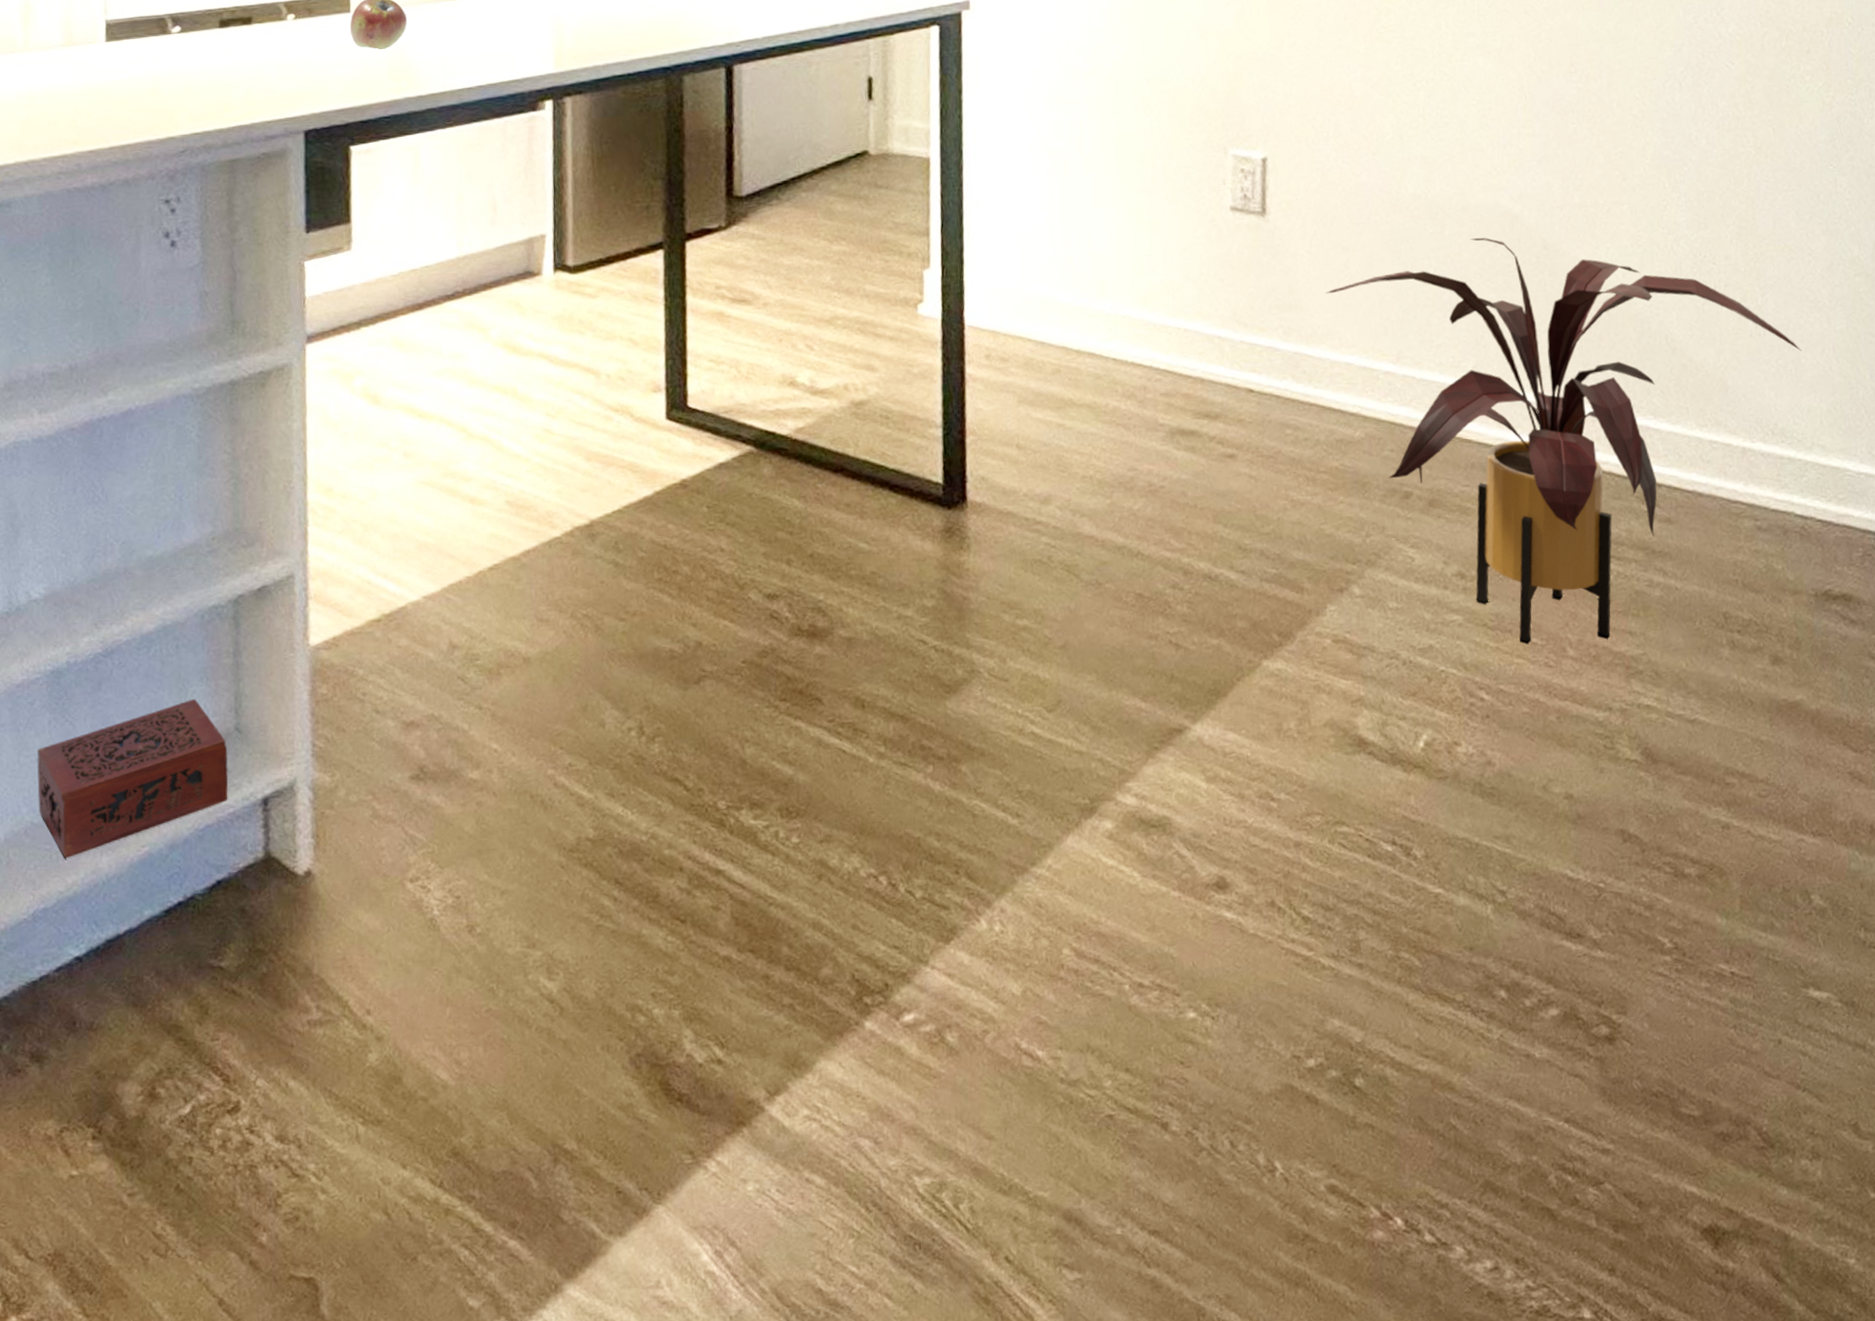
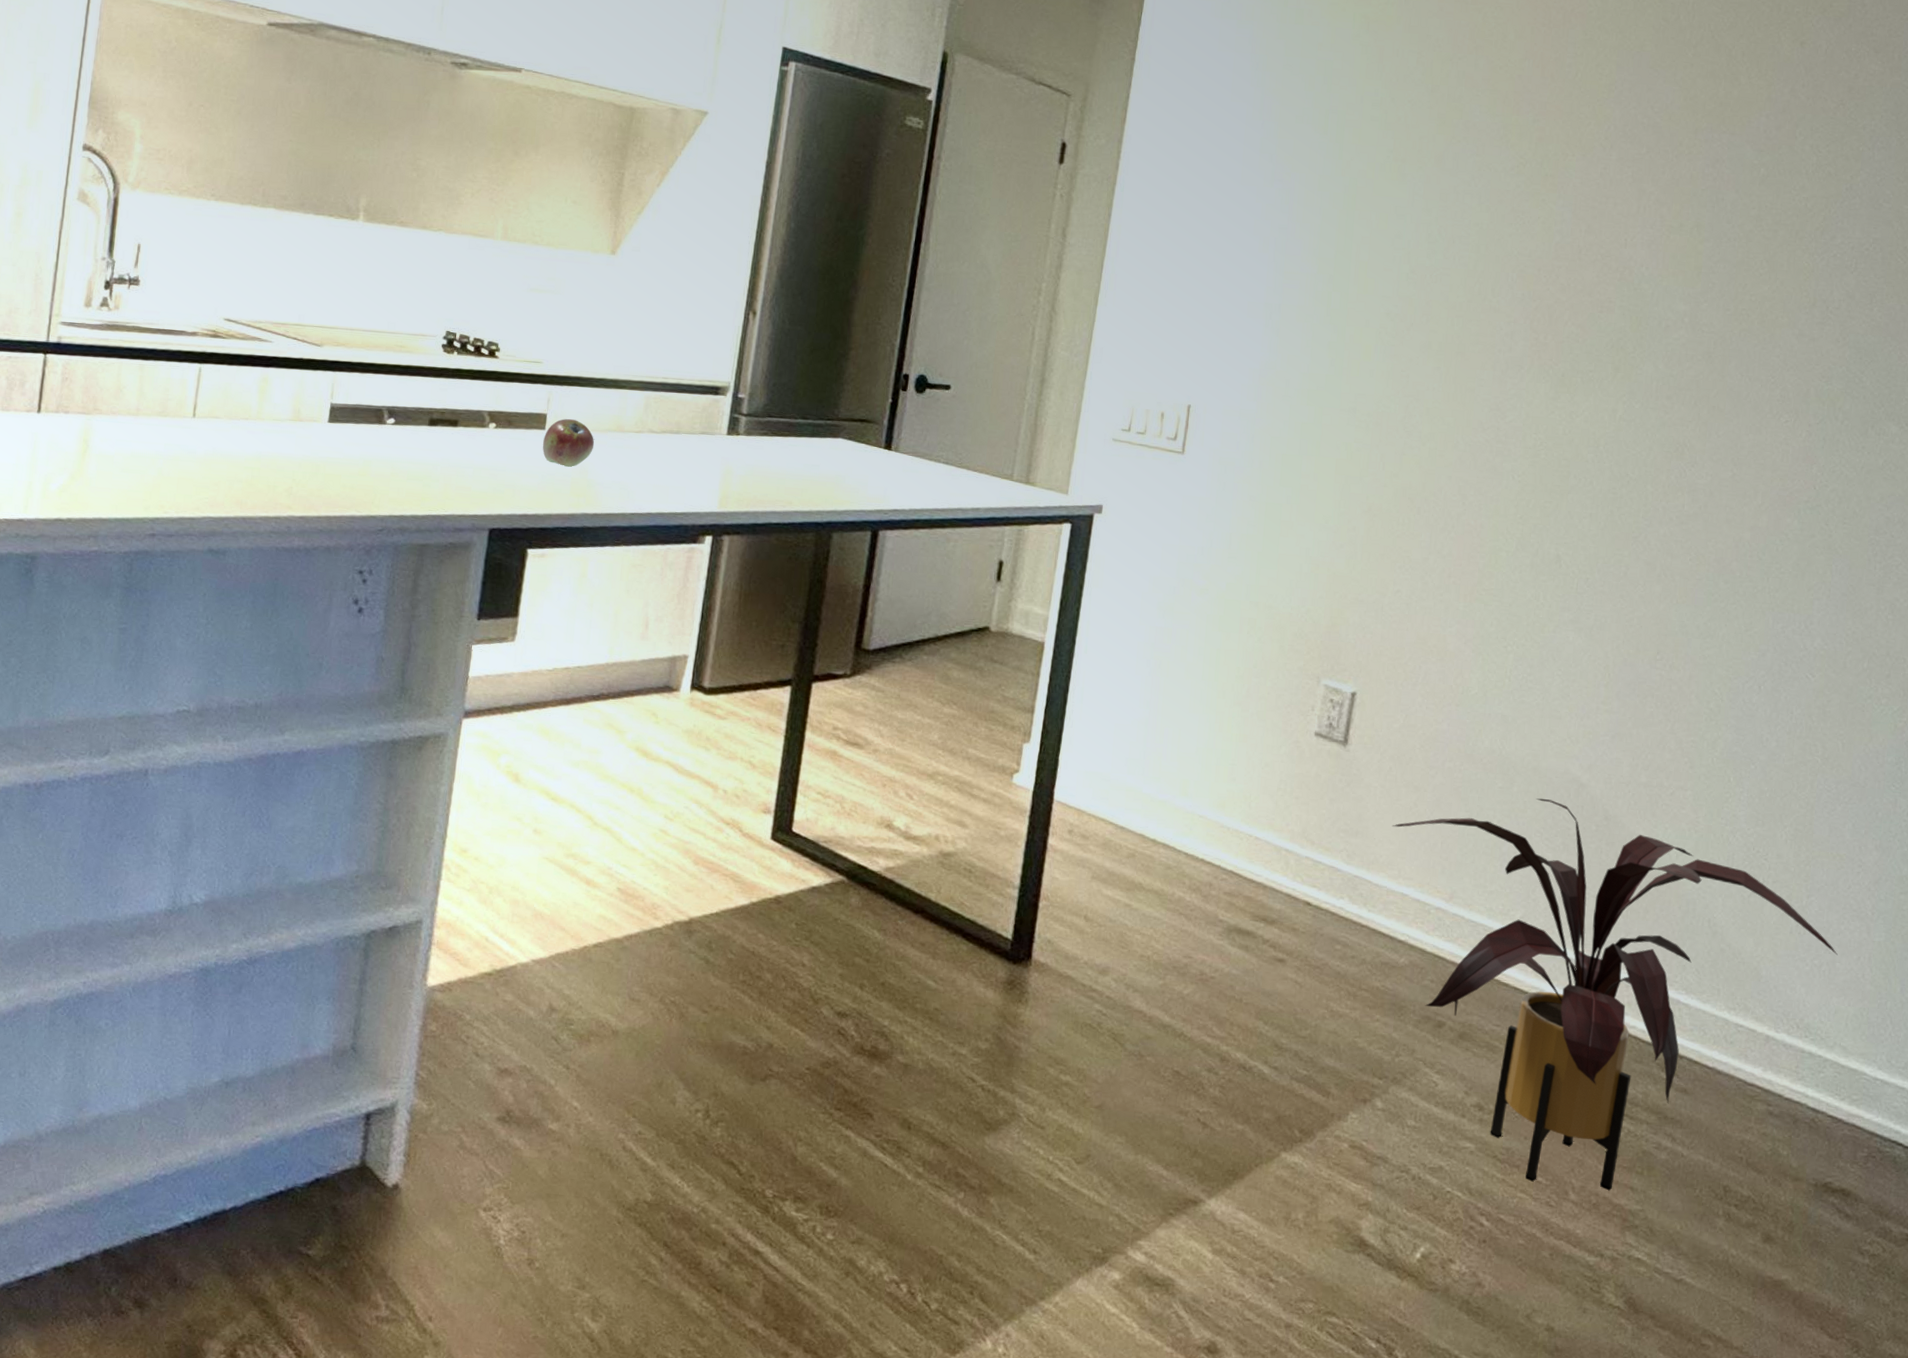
decorative box: present [36,699,228,858] -> none [172,1015,343,1135]

